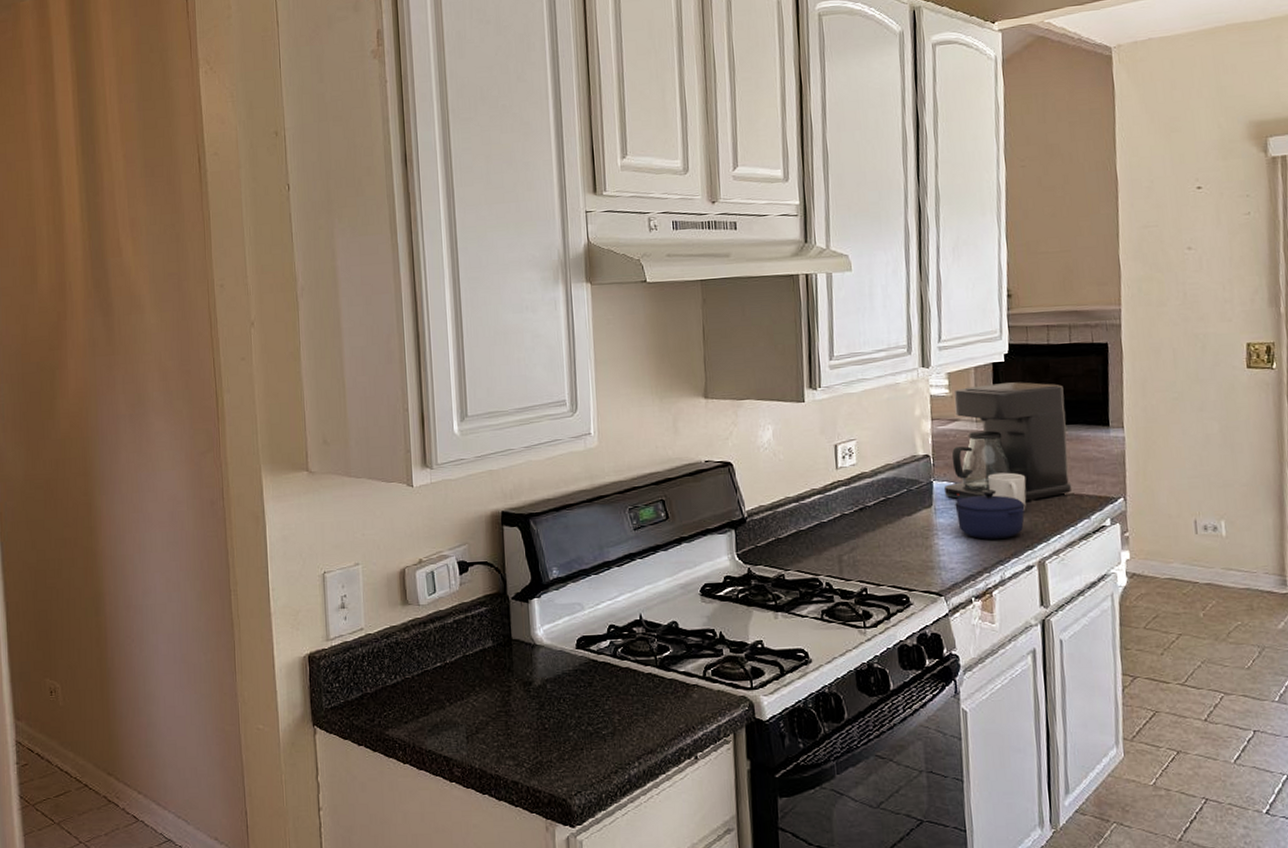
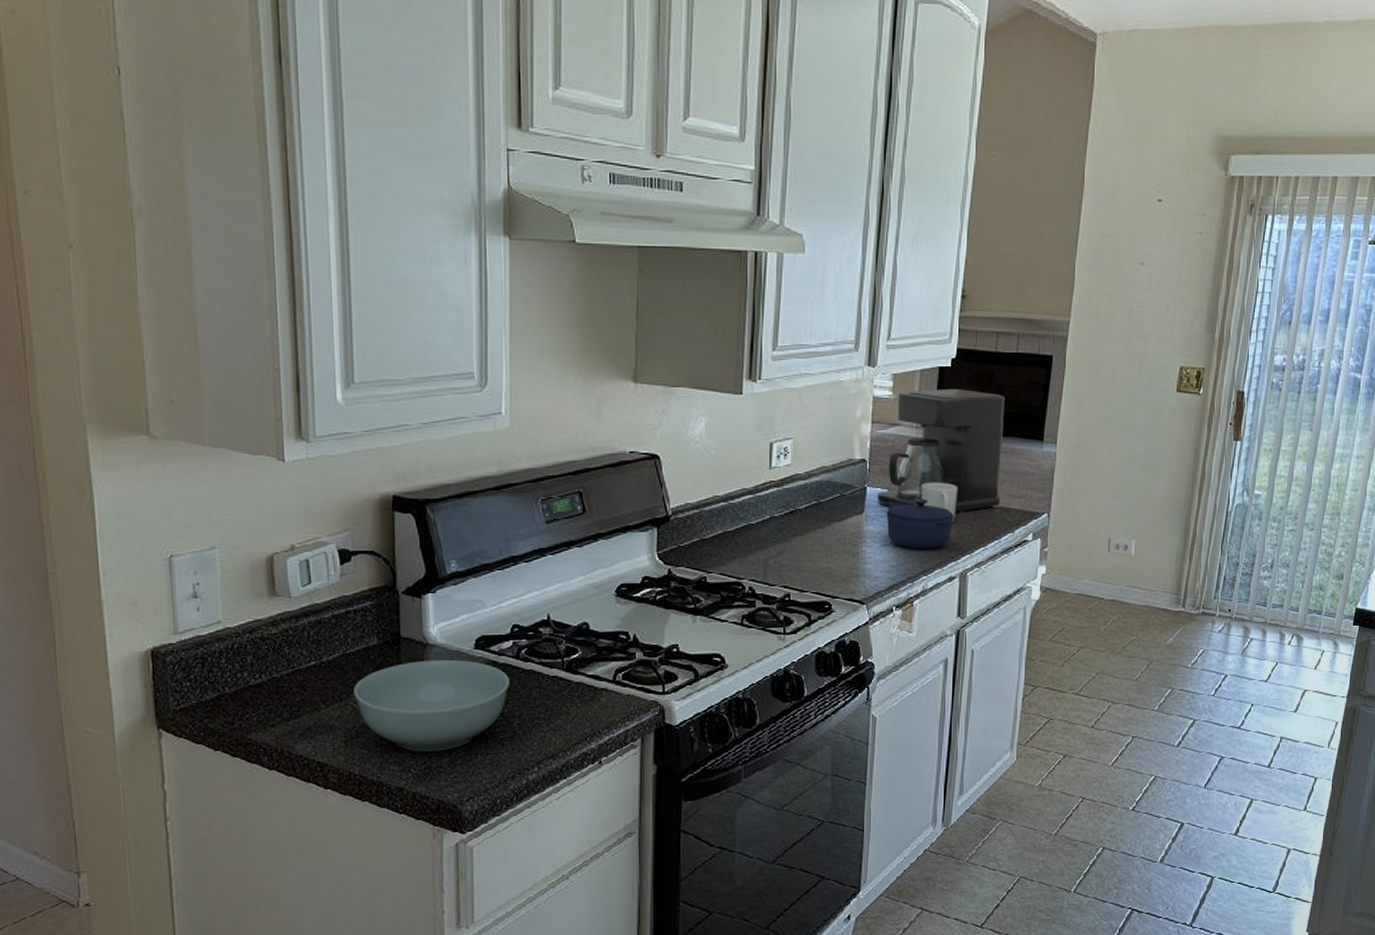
bowl: none [472,659,610,747] -> present [352,659,510,752]

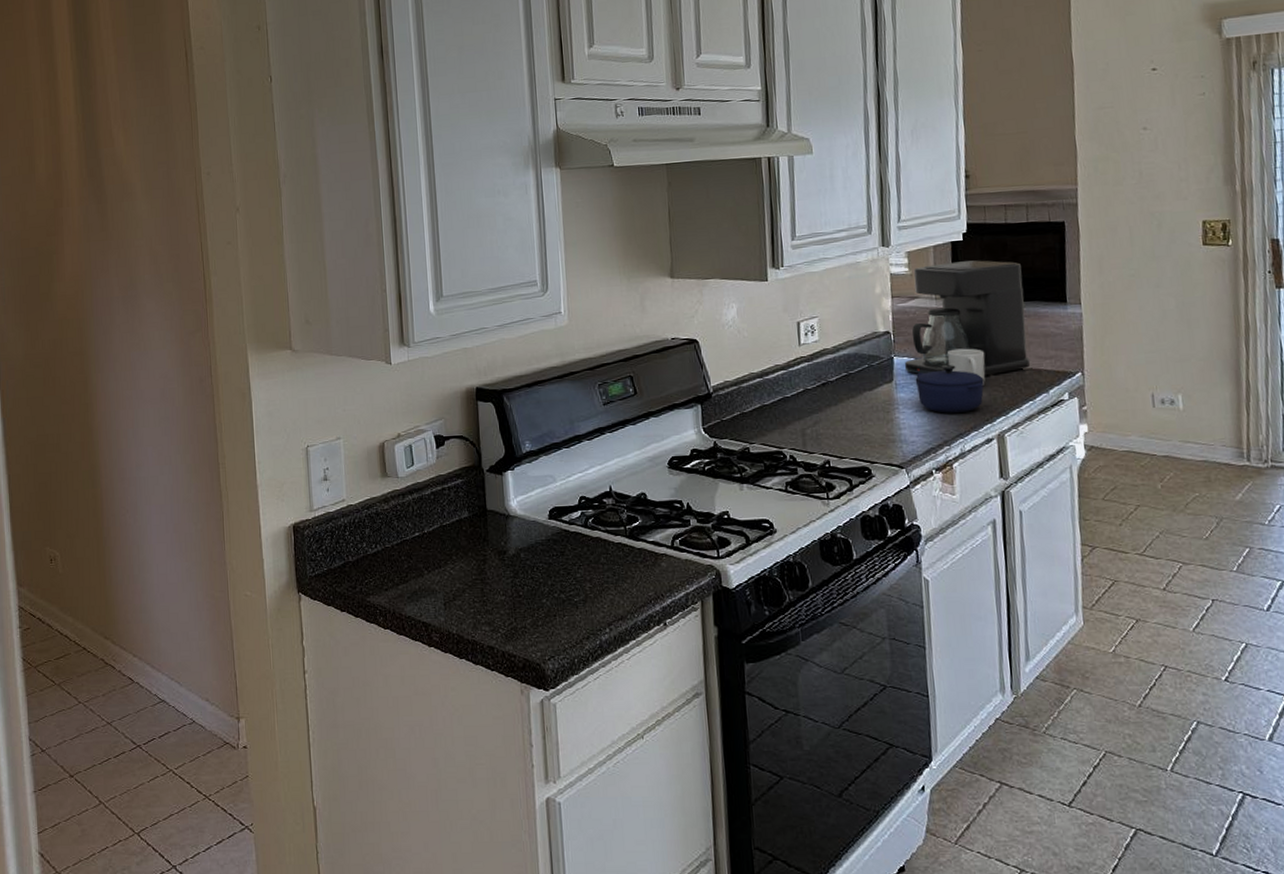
bowl: present [352,659,510,752] -> none [449,529,581,613]

